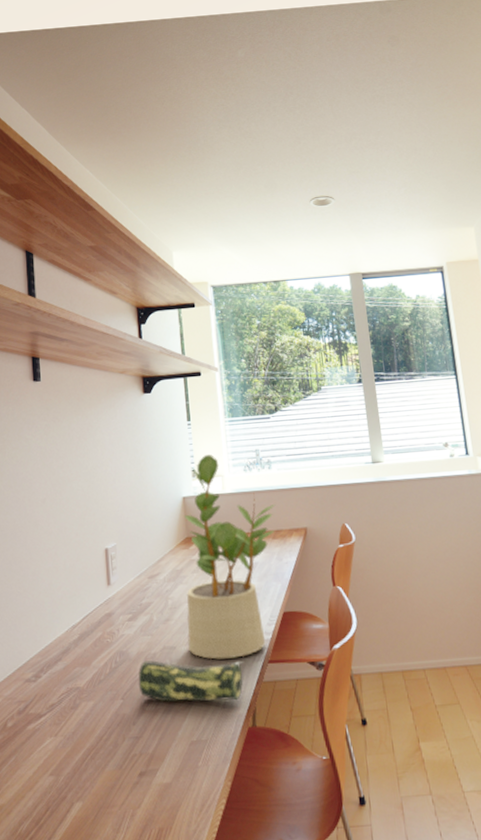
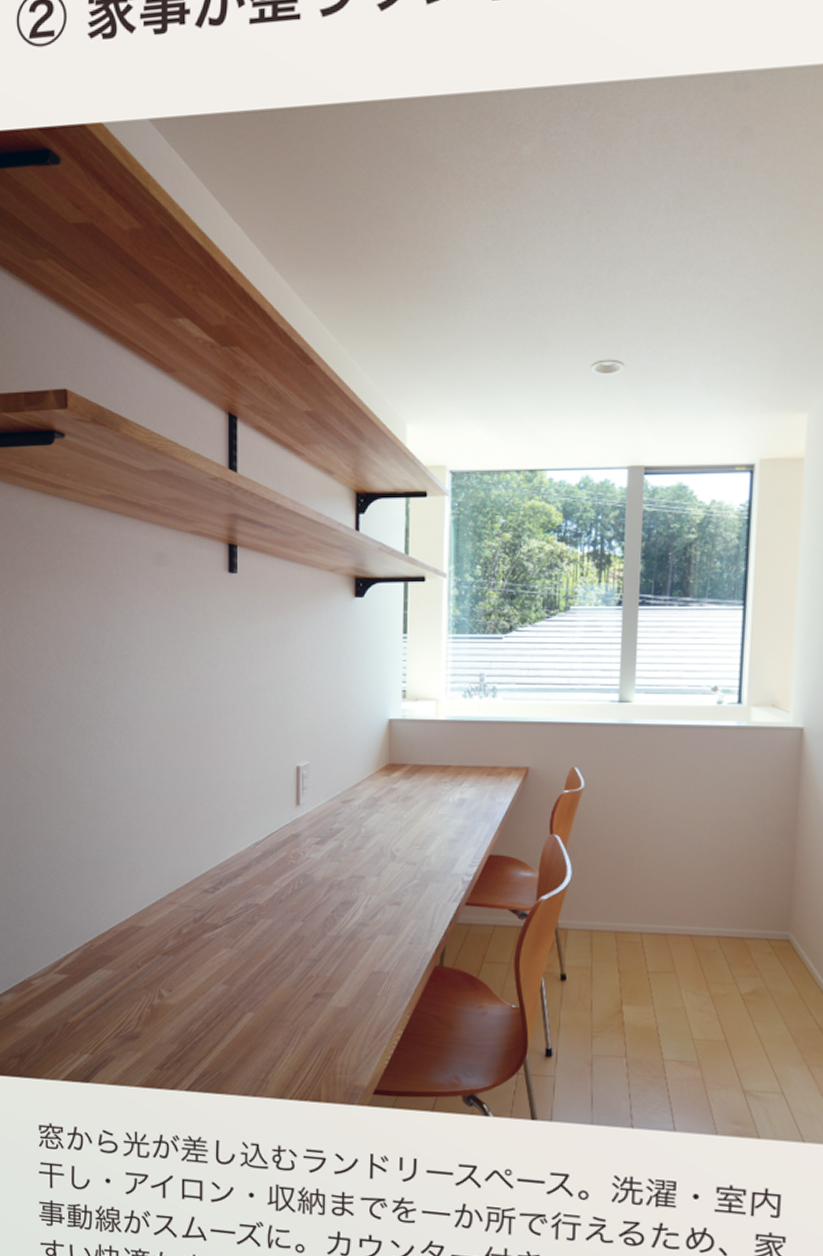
pencil case: present [138,659,243,702] -> none [321,886,437,938]
potted plant: present [185,455,276,660] -> none [378,675,496,896]

